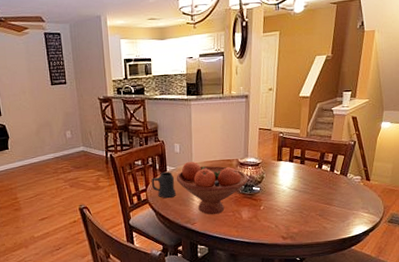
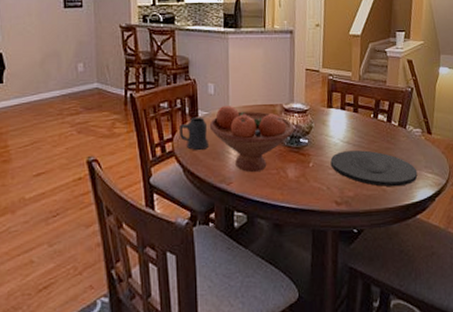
plate: none [279,195,355,225] -> present [330,150,418,187]

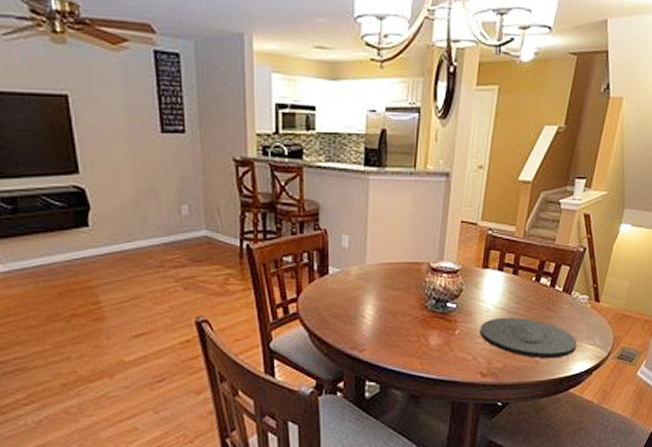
mug: present [180,117,208,151] -> none [306,274,339,314]
fruit bowl: present [209,106,293,173] -> none [341,262,440,340]

